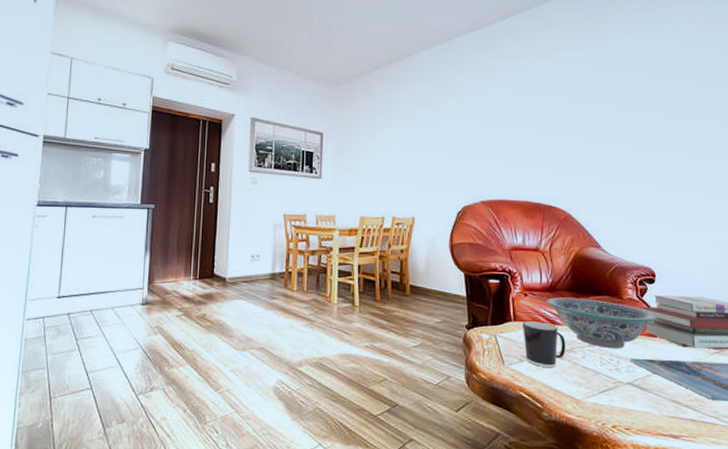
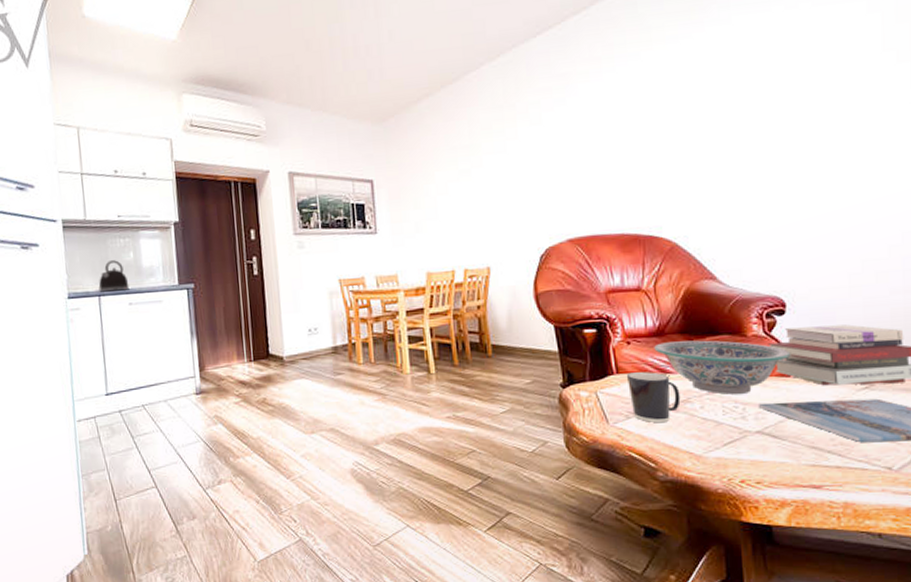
kettle: none [67,176,96,204] -> present [98,260,130,292]

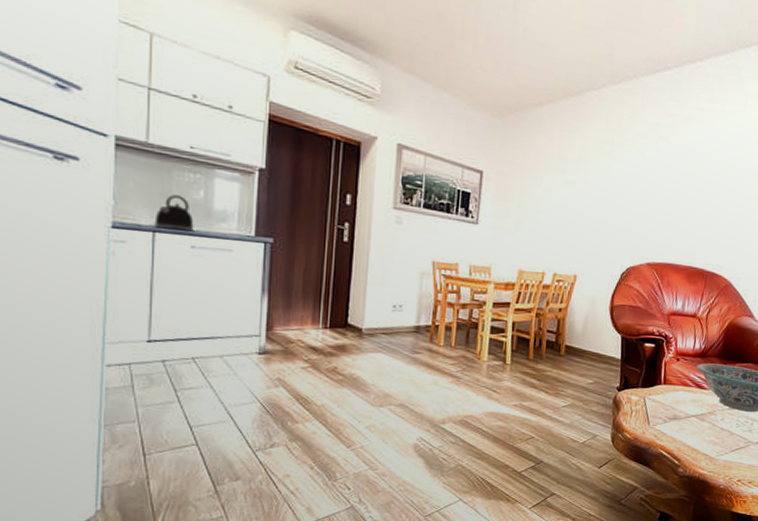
mug: present [626,372,681,423] -> none [670,385,709,429]

